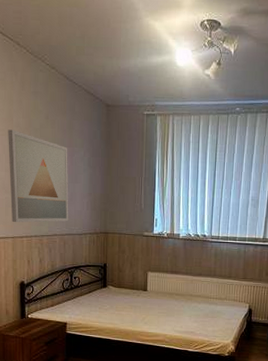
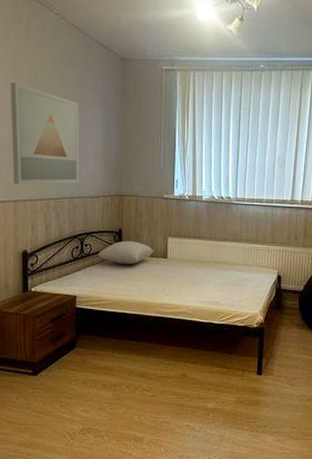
pillow: none [85,274,135,296] -> present [98,240,154,265]

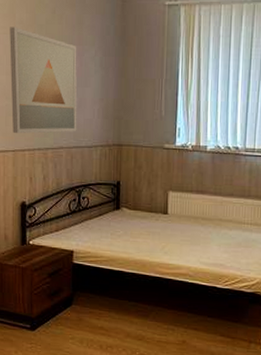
pillow: present [98,240,154,265] -> none [95,194,154,220]

